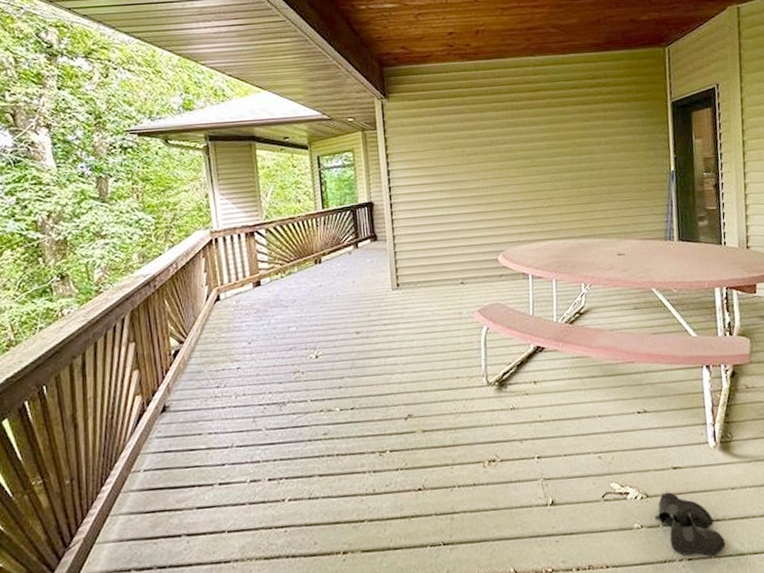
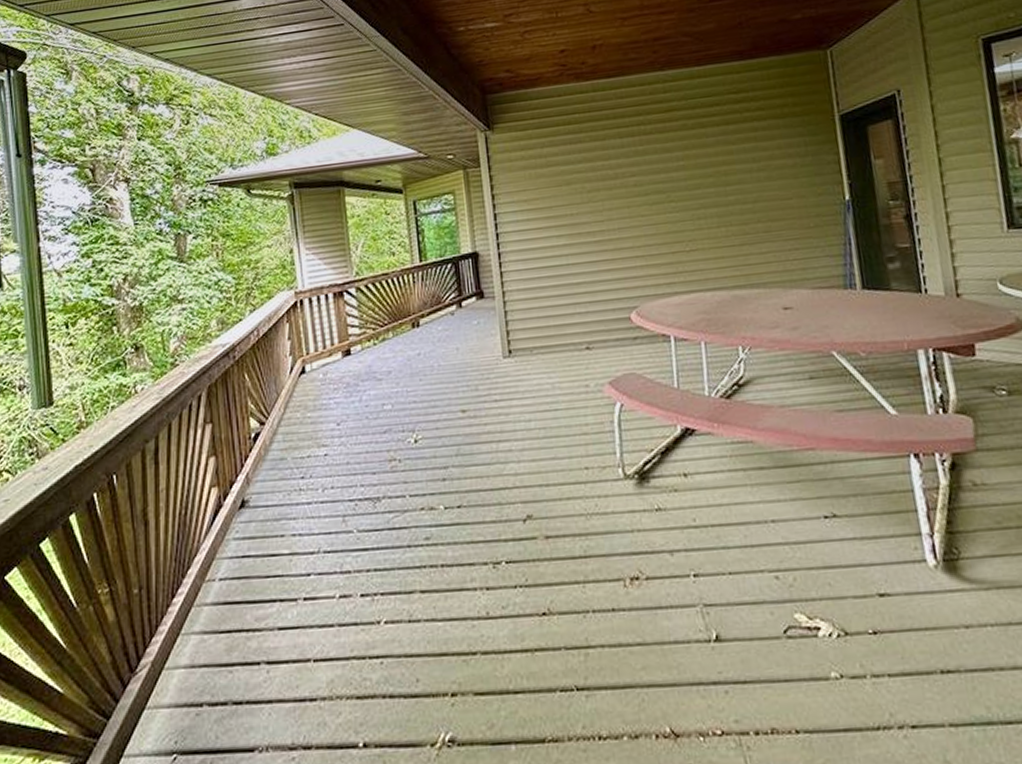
boots: present [655,492,726,556] -> none [858,628,964,724]

